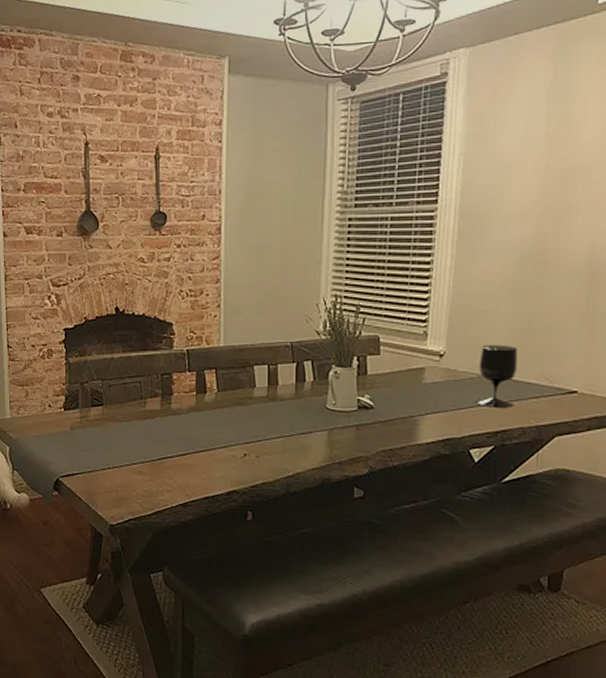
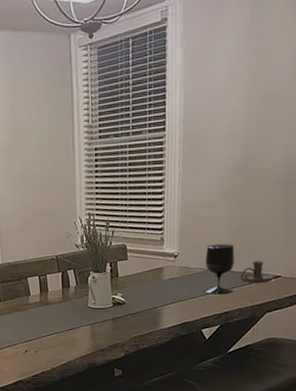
candle holder: none [524,370,568,398] -> present [241,261,274,283]

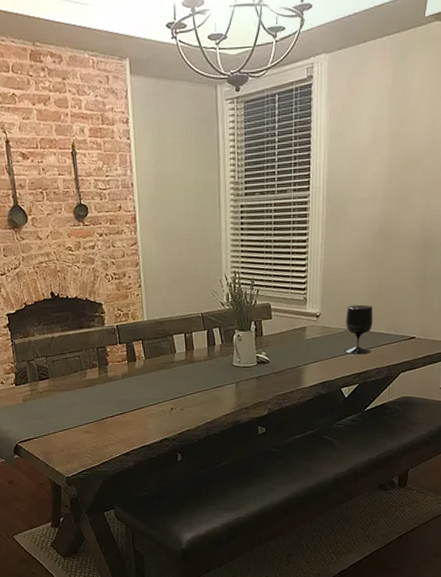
candle holder: present [241,261,274,283] -> none [379,322,409,344]

